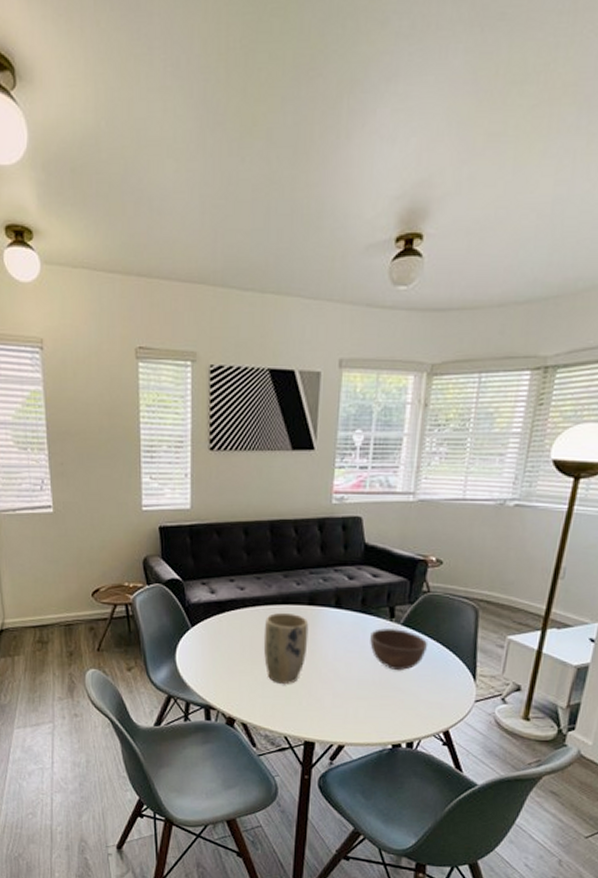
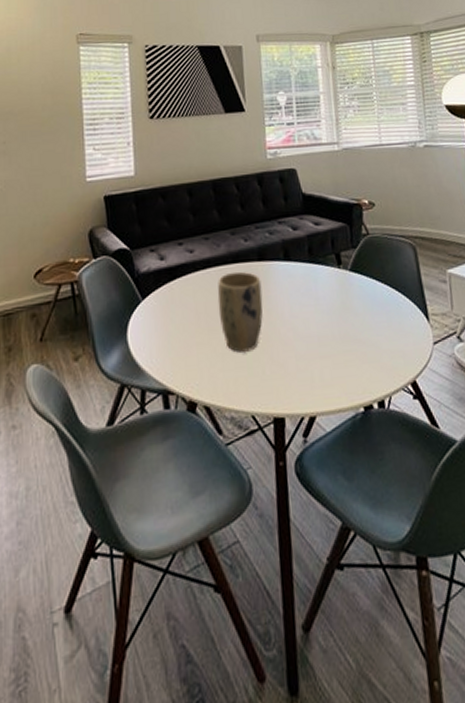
bowl: present [370,627,428,670] -> none [322,274,378,320]

